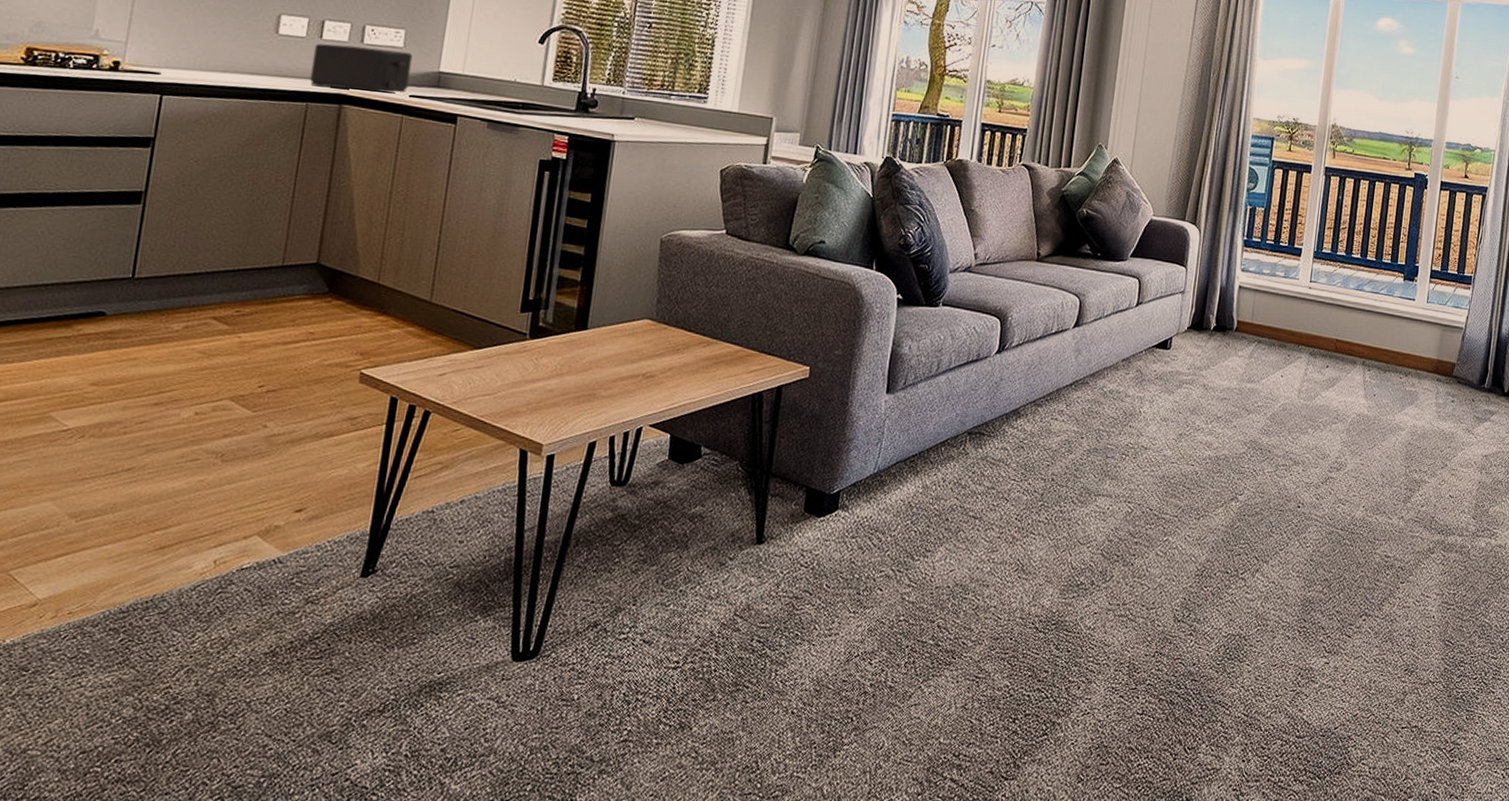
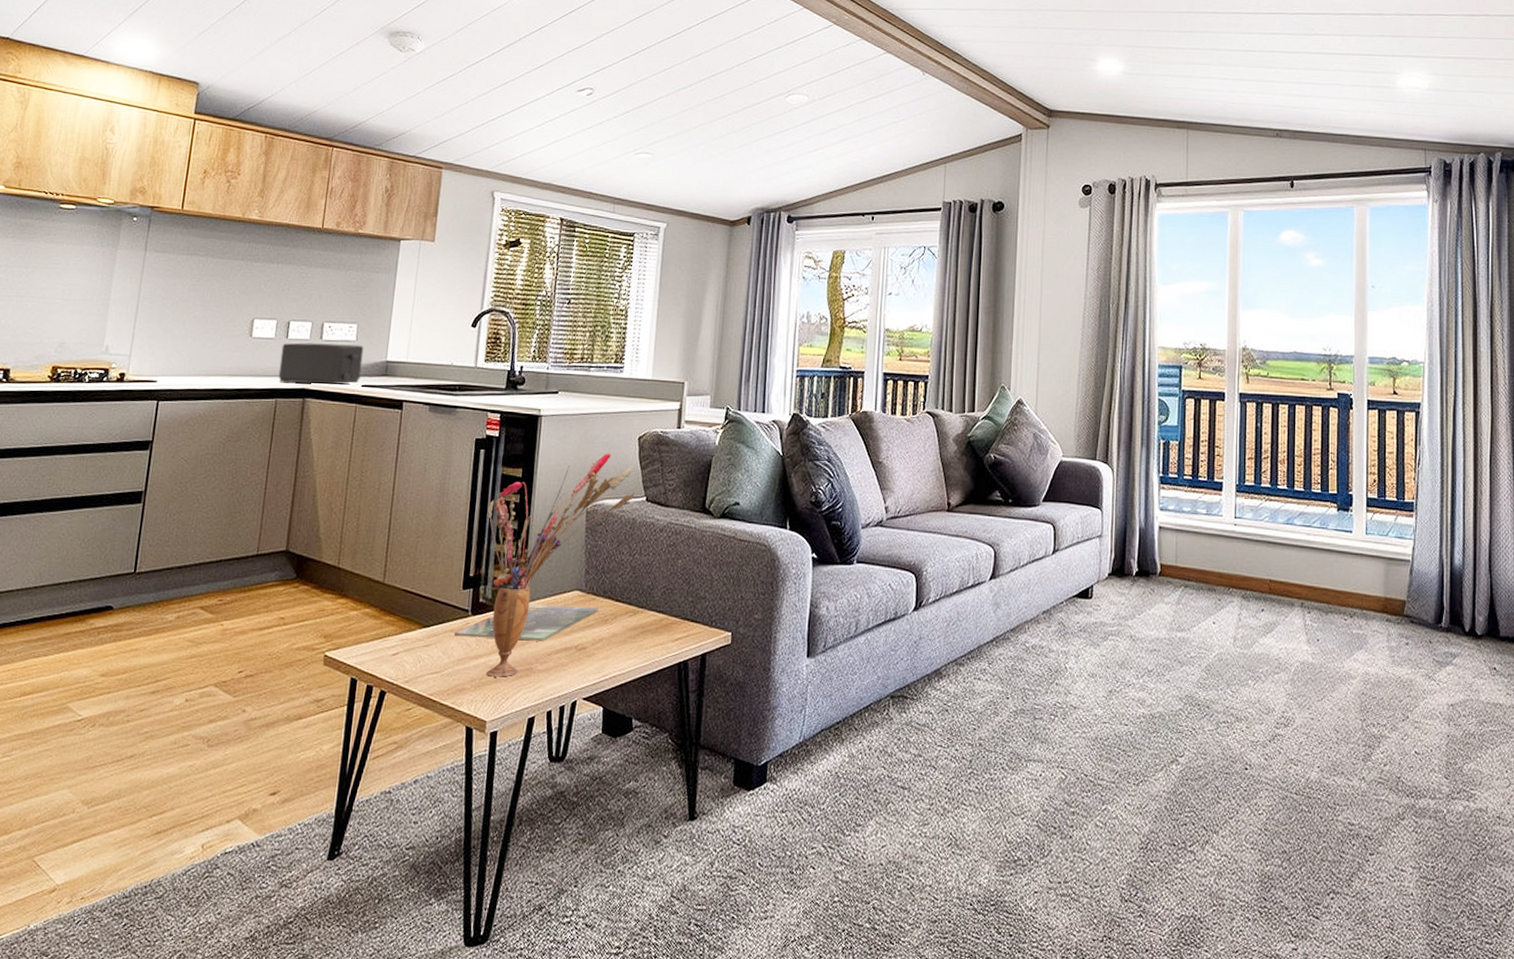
magazine: none [510,330,670,368] -> present [455,604,599,642]
bouquet: none [543,183,714,402] -> present [486,453,635,677]

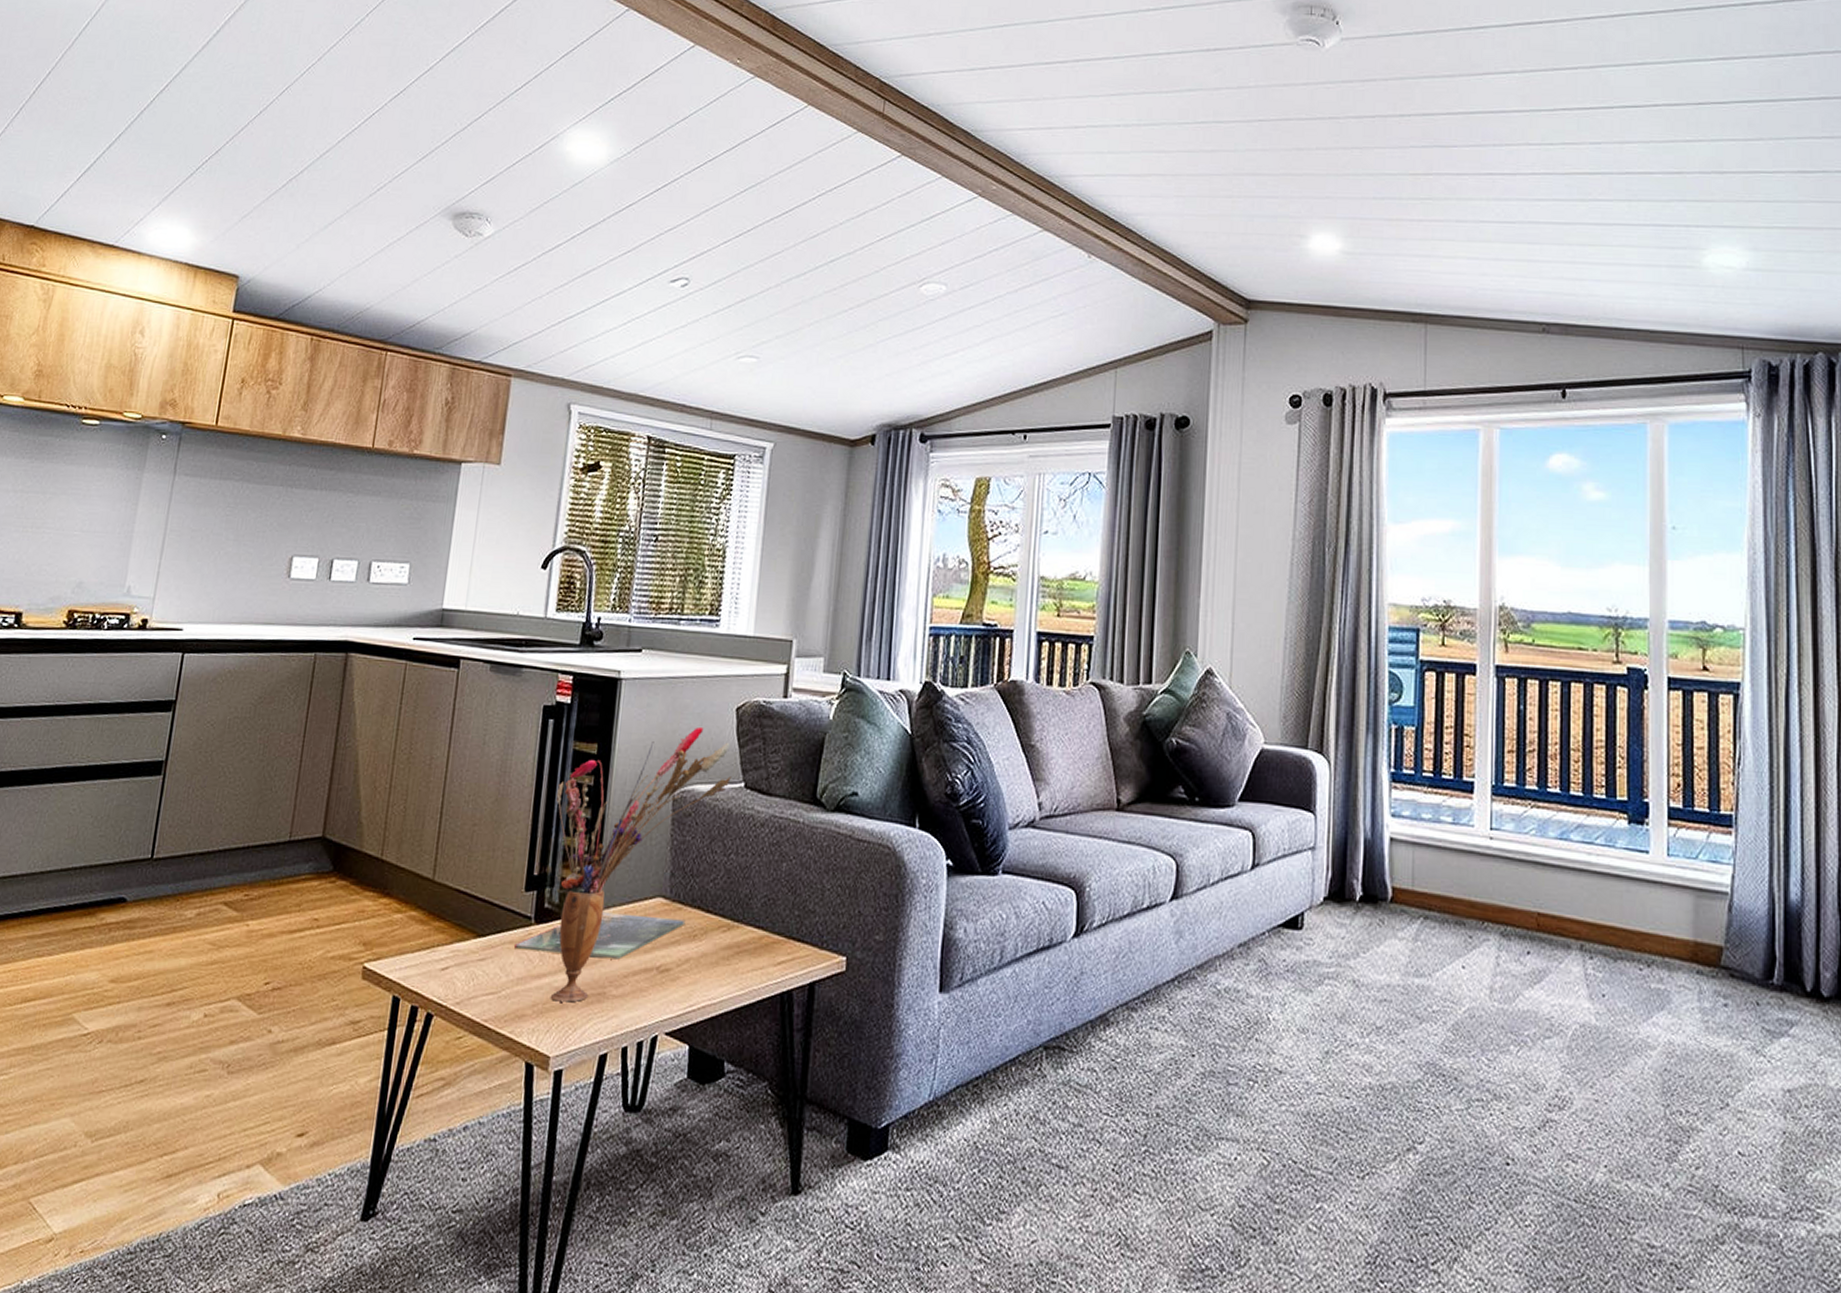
toaster: present [278,342,364,385] -> none [318,585,417,638]

